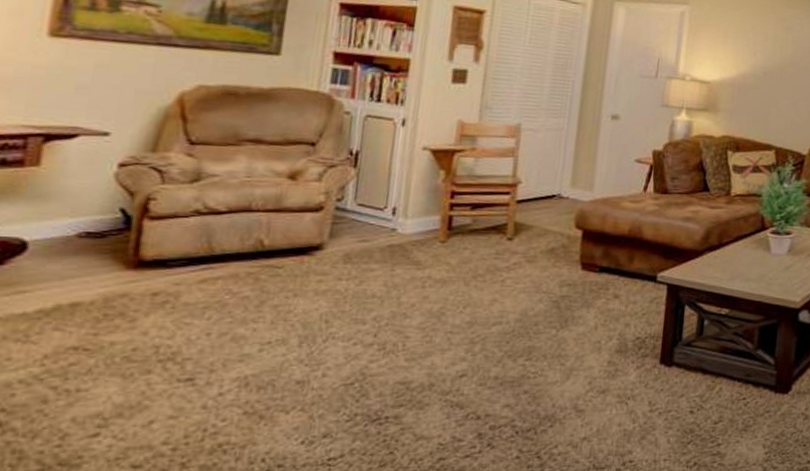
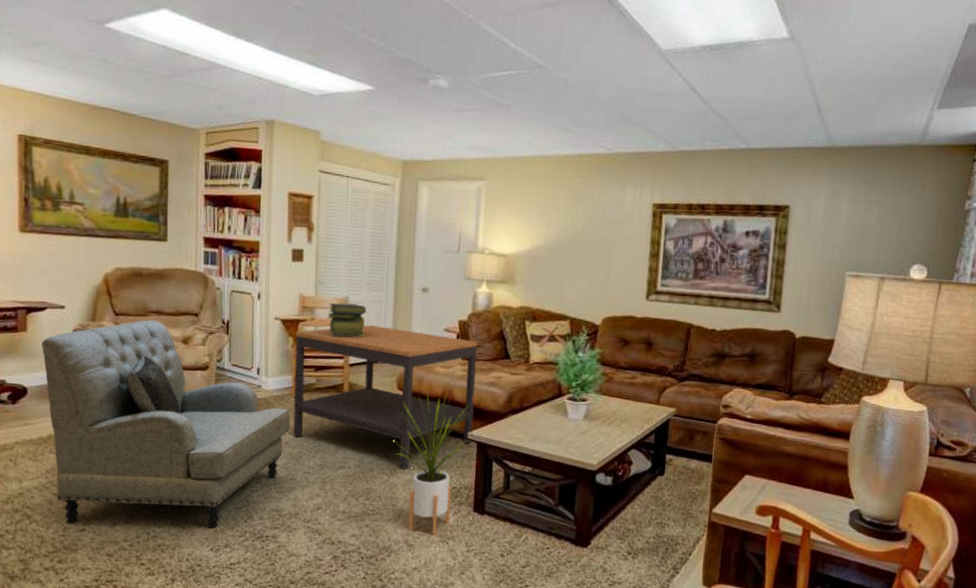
armchair: none [57,150,433,427] -> present [42,320,290,529]
side table: none [435,156,674,321] -> present [293,325,478,470]
stack of books: none [492,130,543,170] -> present [327,302,366,337]
house plant: none [568,228,660,396] -> present [395,390,469,535]

